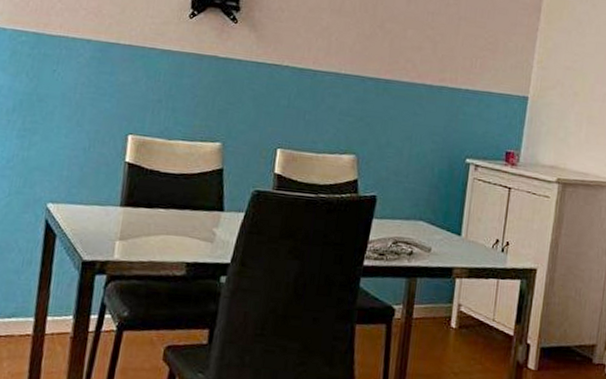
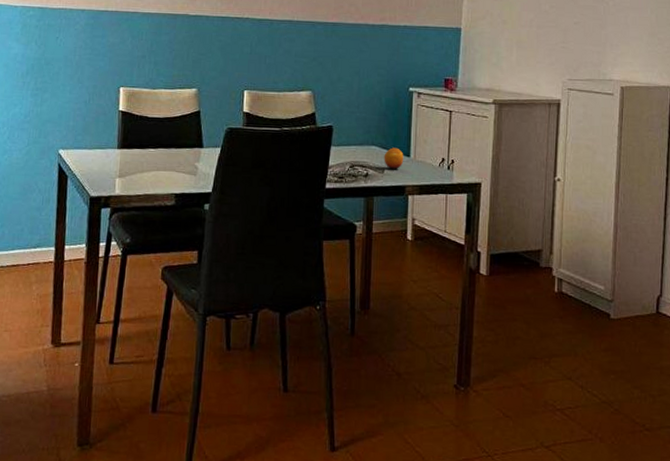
fruit: none [431,224,455,250] -> present [384,147,404,170]

